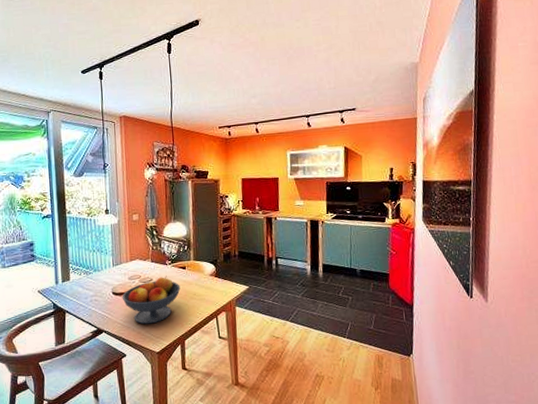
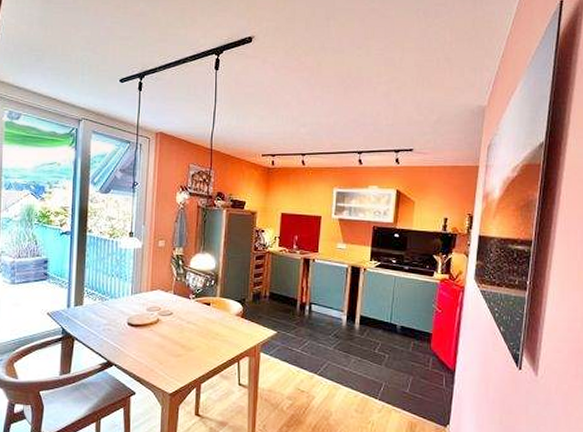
fruit bowl: present [122,275,181,325] -> none [137,310,202,362]

